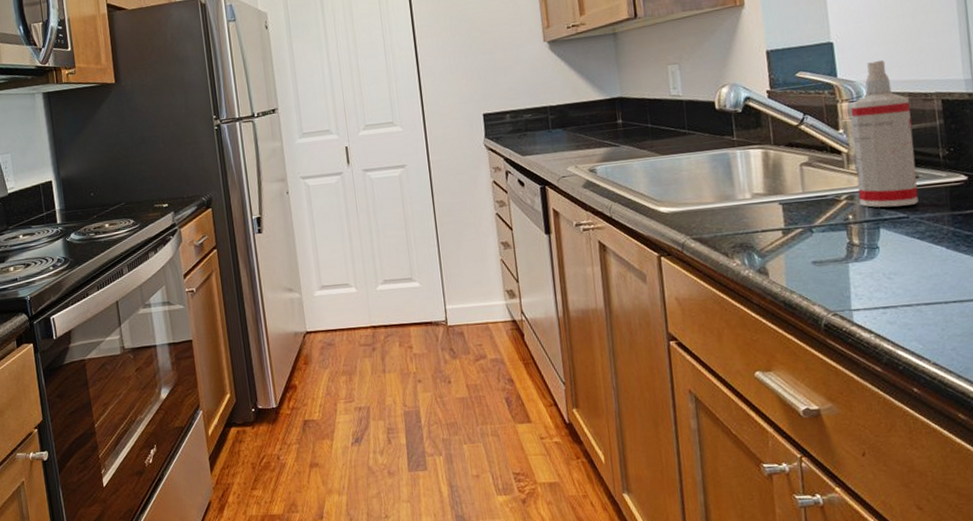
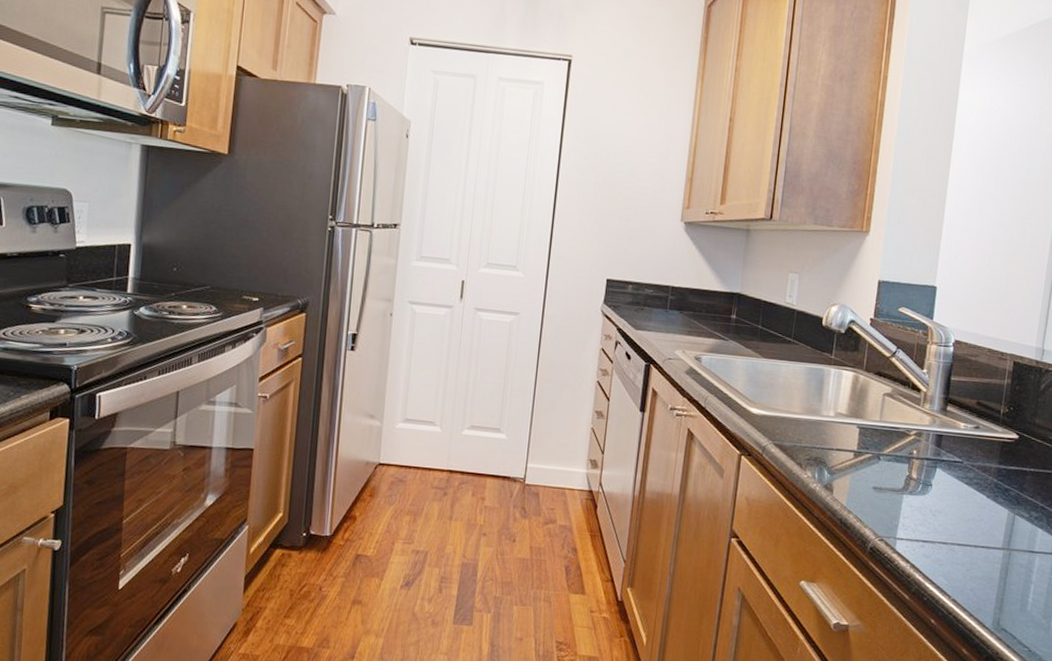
spray bottle: present [850,60,919,208] -> none [925,312,988,452]

